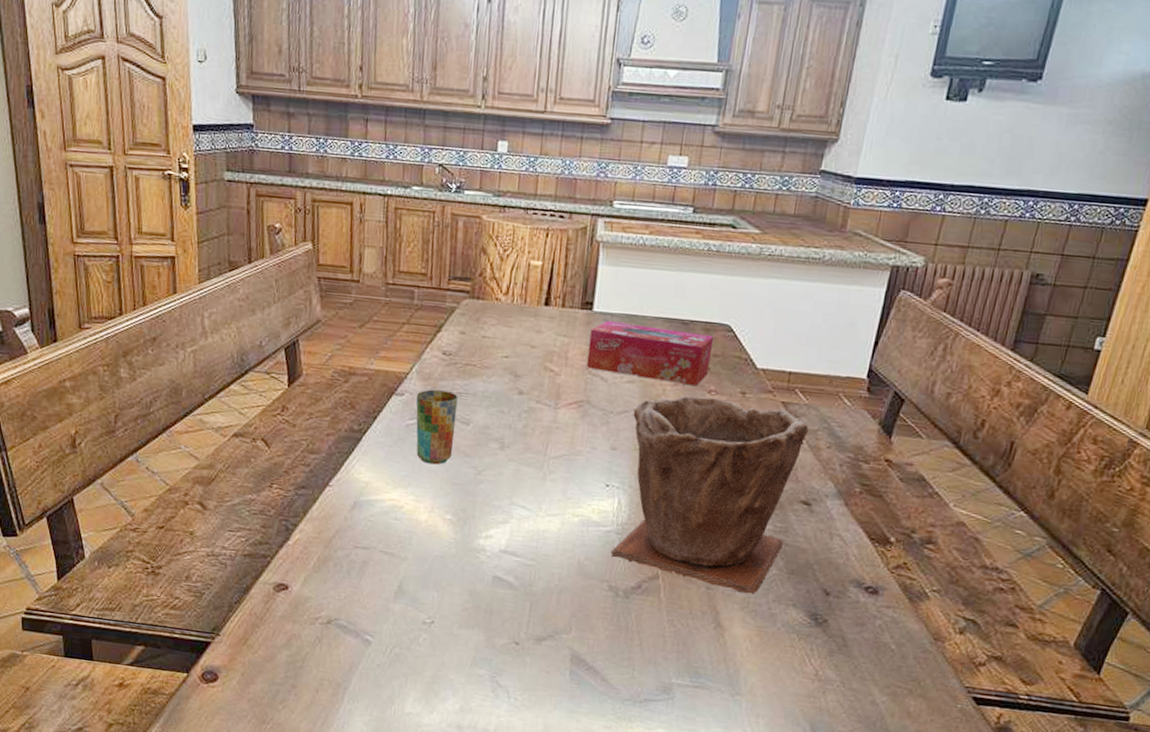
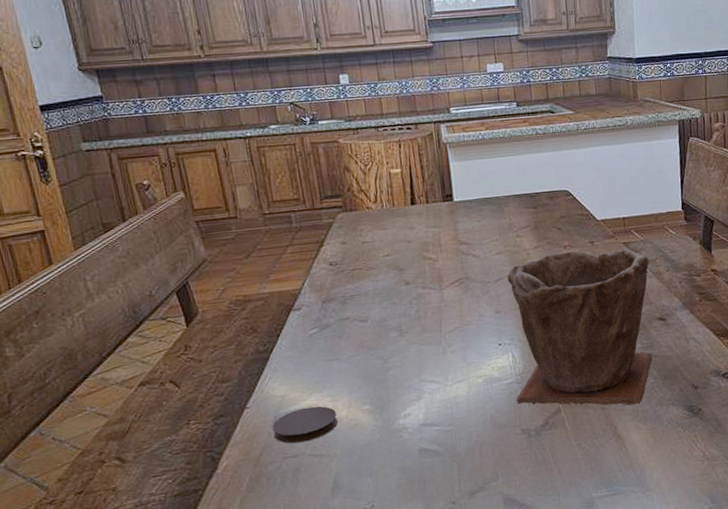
coaster: none [349,500,417,537] -> present [272,405,339,444]
cup: present [416,389,458,465] -> none [312,296,358,365]
tissue box: present [586,320,713,387] -> none [455,201,560,250]

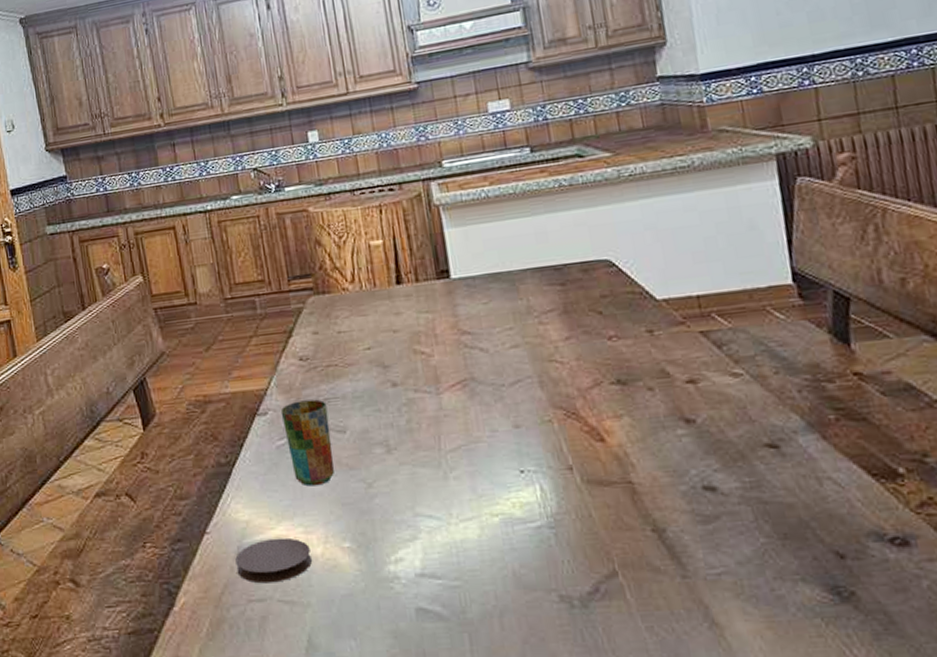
cup: none [312,296,358,365] -> present [280,399,334,487]
plant pot: present [507,249,653,406] -> none [527,340,762,576]

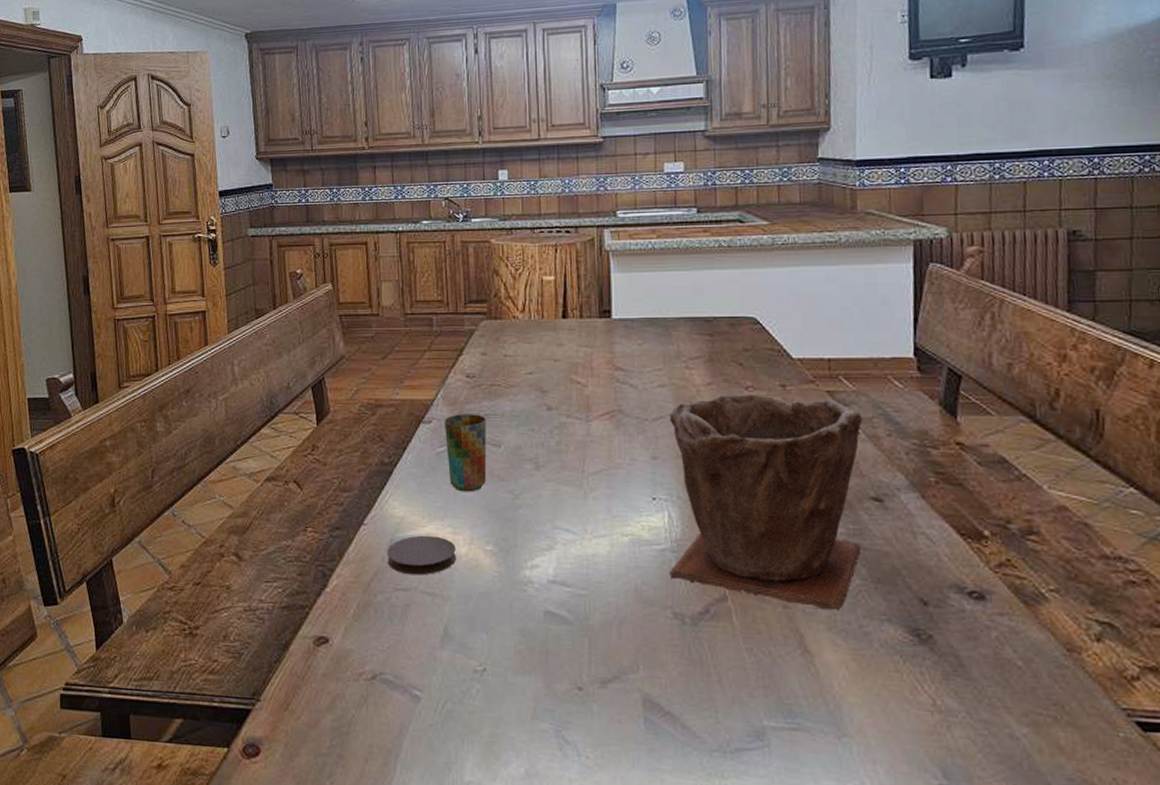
plant pot: none [527,340,762,576] -> present [669,394,863,611]

